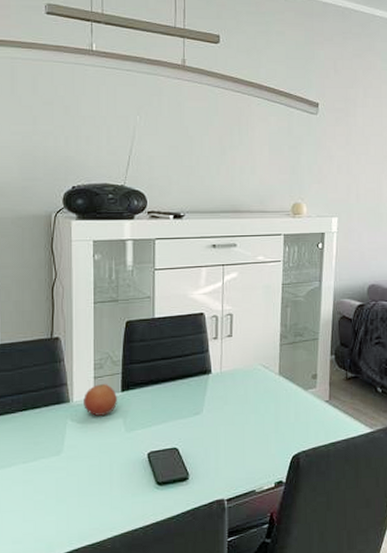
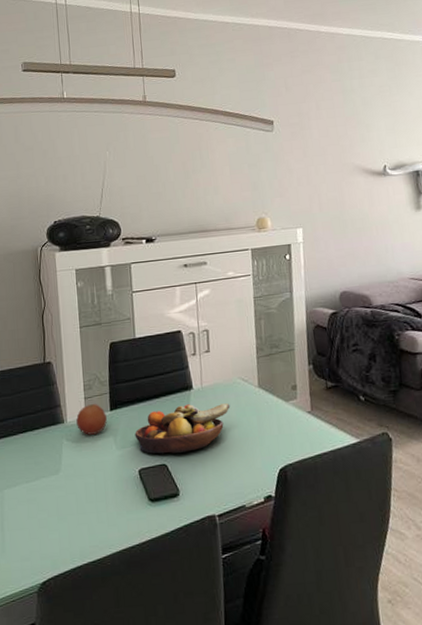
fruit bowl: none [146,388,249,438] -> present [135,403,231,454]

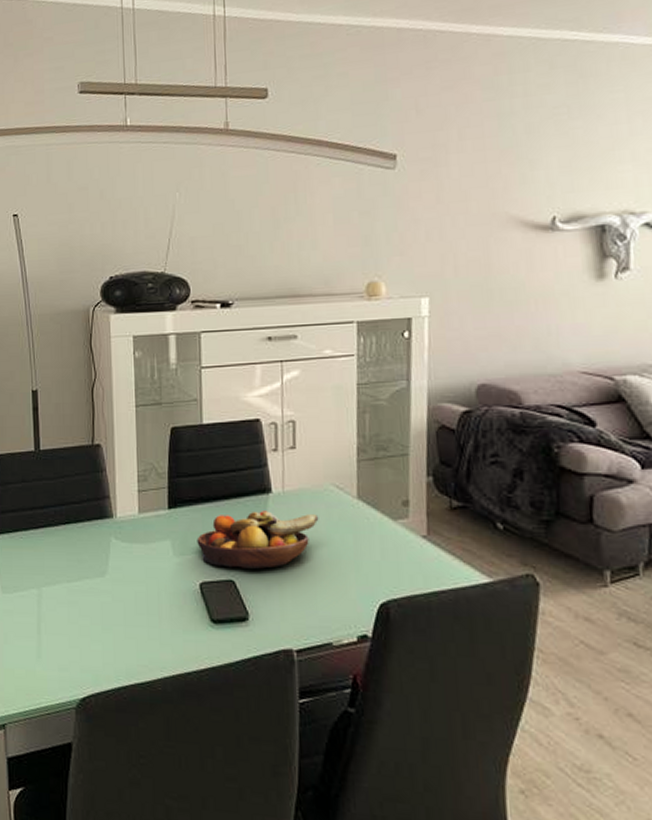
fruit: present [76,404,107,435] -> none [127,499,164,535]

